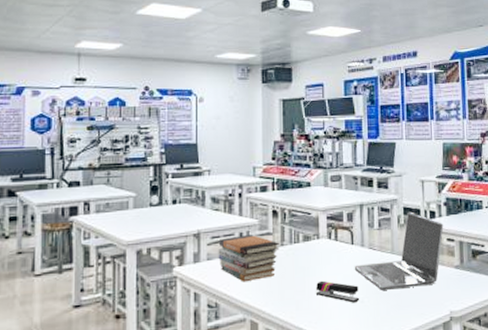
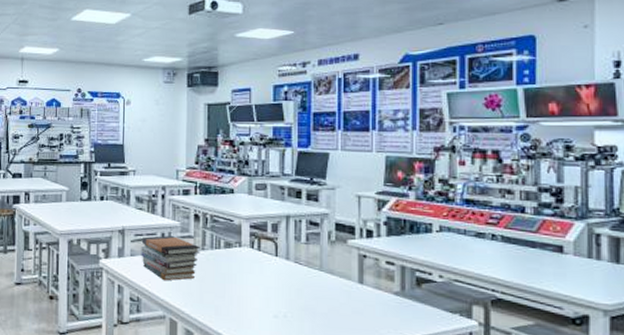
stapler: present [315,280,359,303] -> none [235,289,281,316]
laptop: present [354,211,444,290] -> none [277,228,383,309]

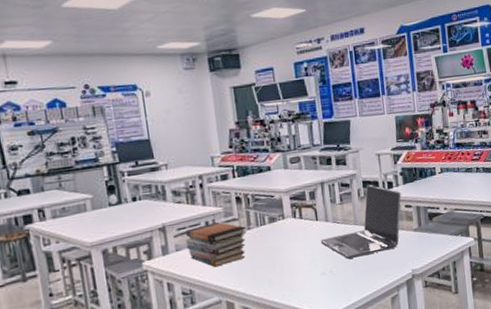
laptop: none [277,228,383,309] -> present [320,184,402,259]

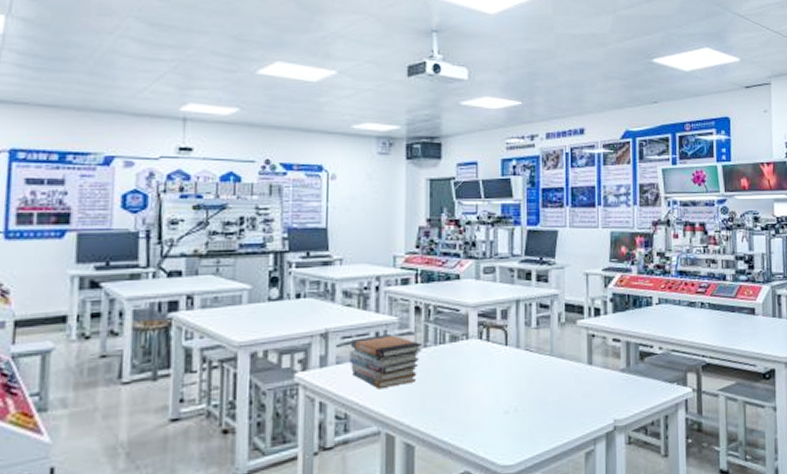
laptop: present [320,184,402,259] -> none [508,308,609,397]

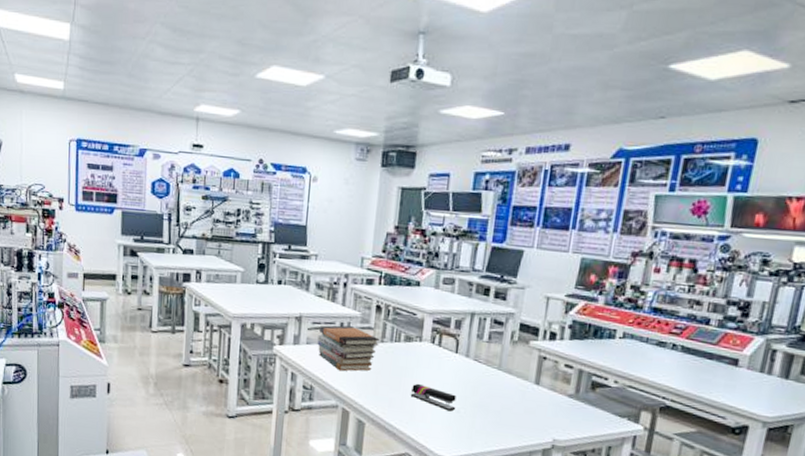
stapler: none [462,386,512,412] -> present [410,383,456,412]

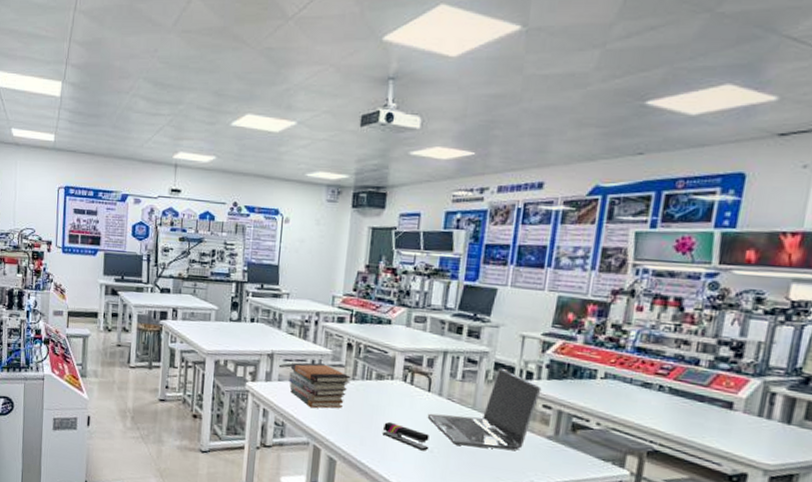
laptop: none [454,328,564,409] -> present [427,367,542,450]

